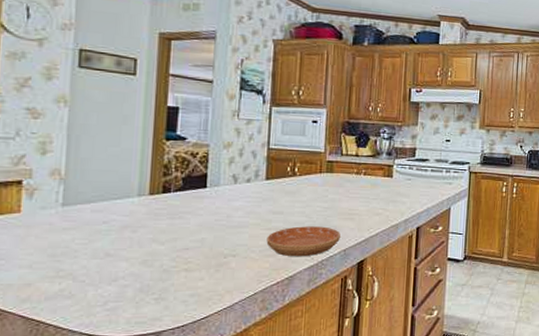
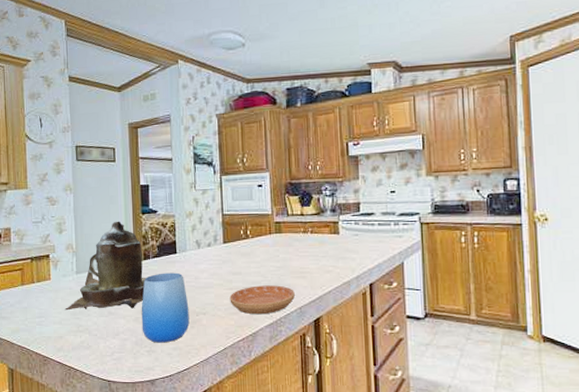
teapot: none [39,145,163,251] -> present [65,221,146,311]
cup: none [150,209,216,289] -> present [141,272,190,343]

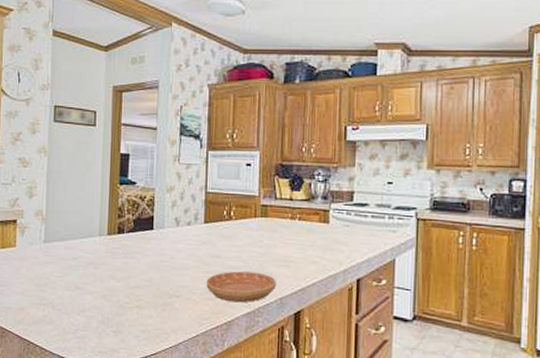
teapot: present [65,221,146,311] -> none [28,189,119,285]
cup: present [141,272,190,343] -> none [109,249,162,325]

